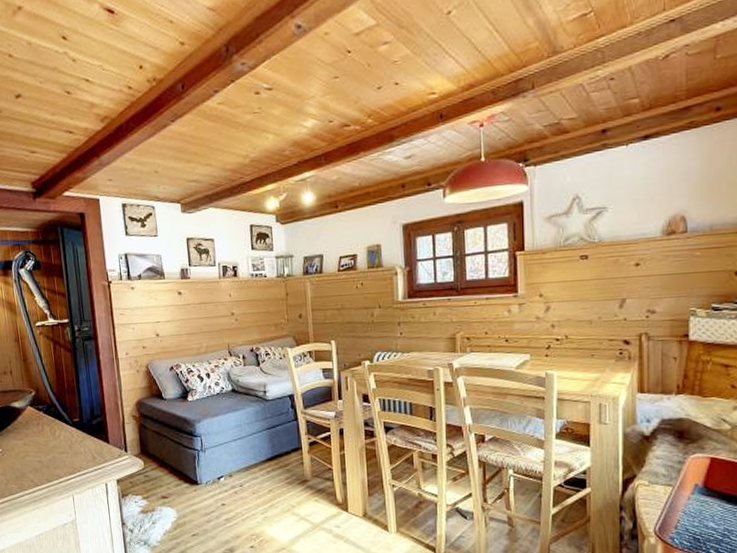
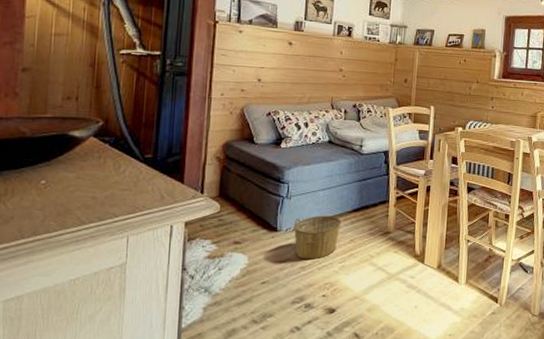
basket: none [212,466,258,511] -> present [294,215,342,260]

